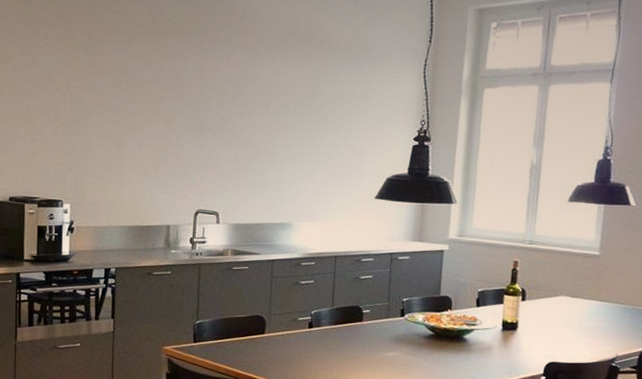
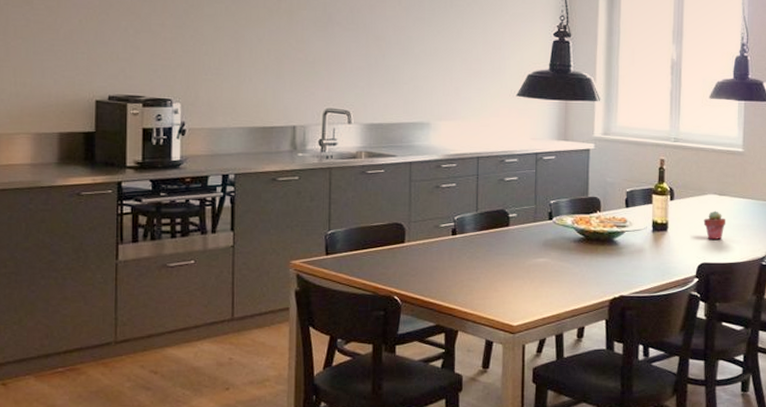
potted succulent: none [554,312,578,340] -> present [703,210,726,240]

